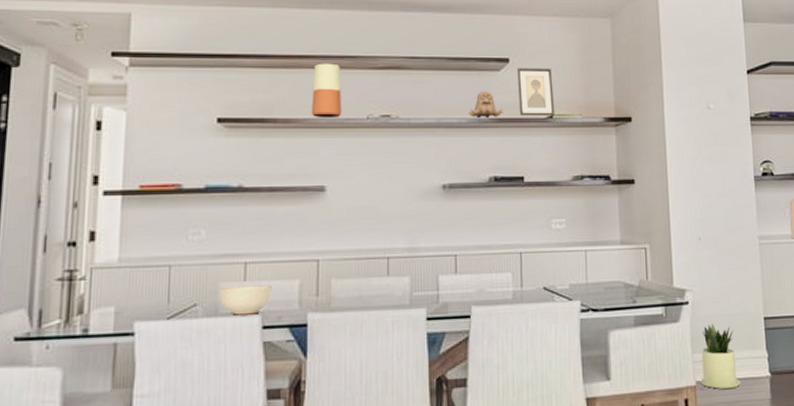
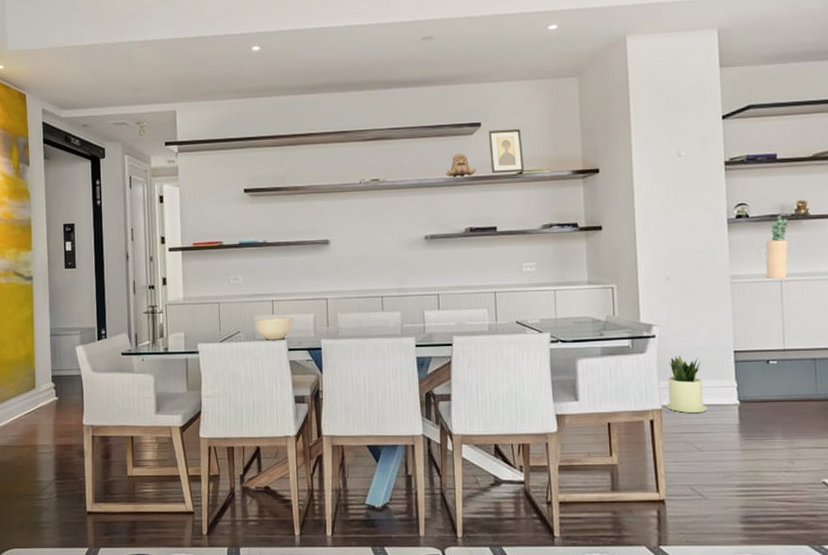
vase: present [312,63,341,119] -> none [314,138,339,185]

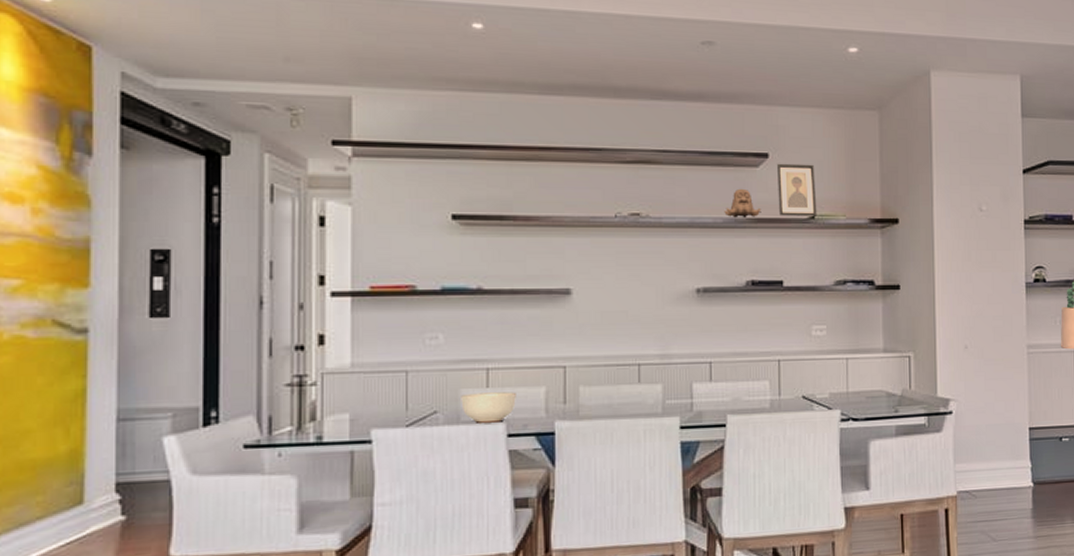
planter: present [665,355,708,414] -> none [960,433,1003,500]

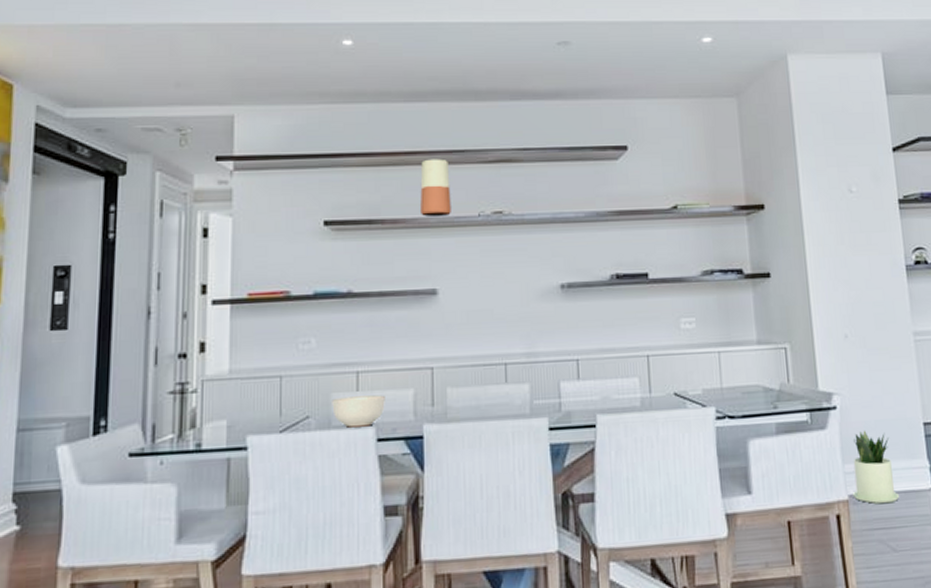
vase: none [555,156,587,217] -> present [420,159,451,218]
decorative sculpture: present [724,188,762,218] -> none [586,181,623,212]
picture frame: present [776,163,817,216] -> none [636,154,680,207]
planter: none [960,433,1003,500] -> present [852,430,900,504]

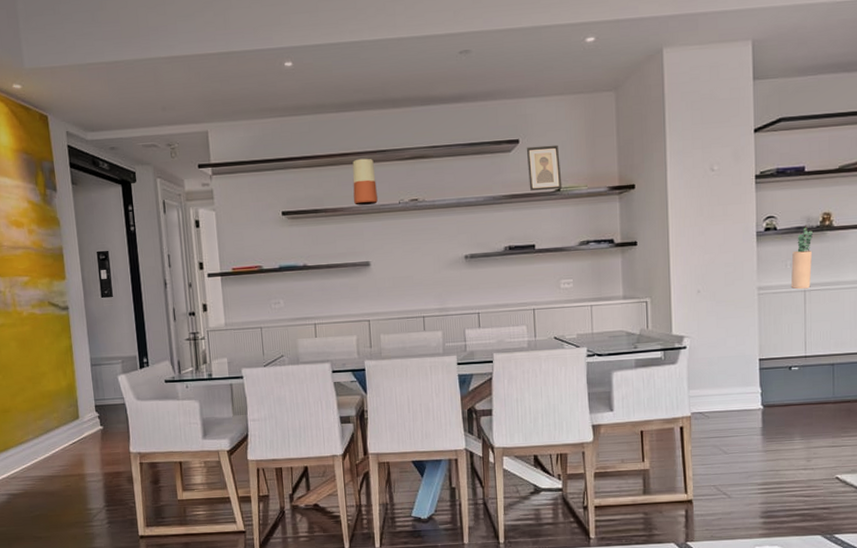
bowl: present [332,395,385,428] -> none [298,340,337,363]
picture frame: none [636,154,680,207] -> present [526,145,562,191]
planter: present [852,430,900,504] -> none [694,364,734,419]

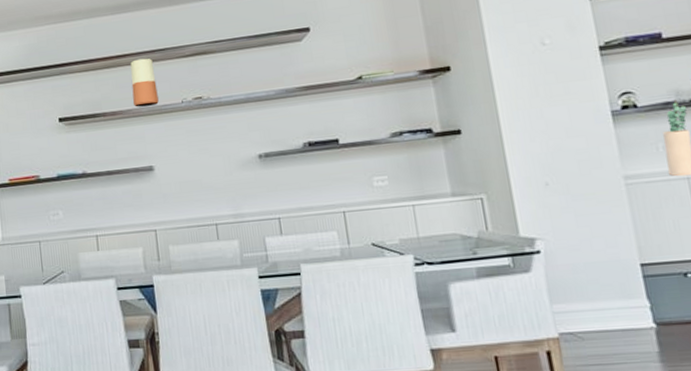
picture frame: present [526,145,562,191] -> none [318,30,364,81]

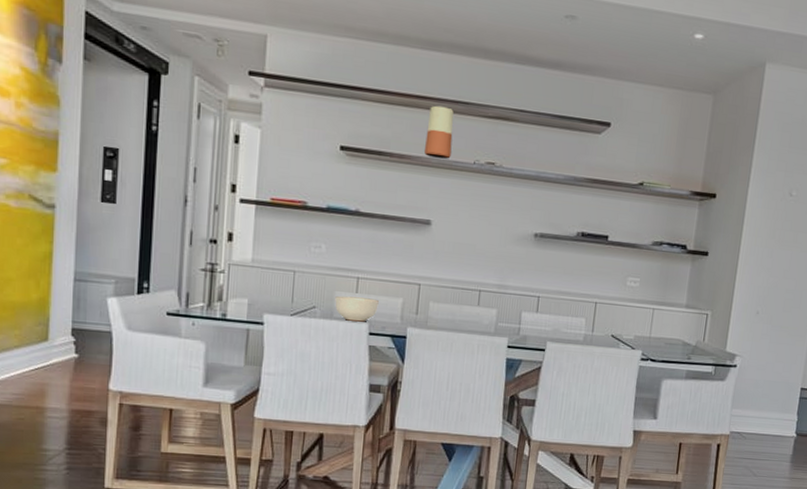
bowl: none [79,253,121,280] -> present [335,295,379,322]

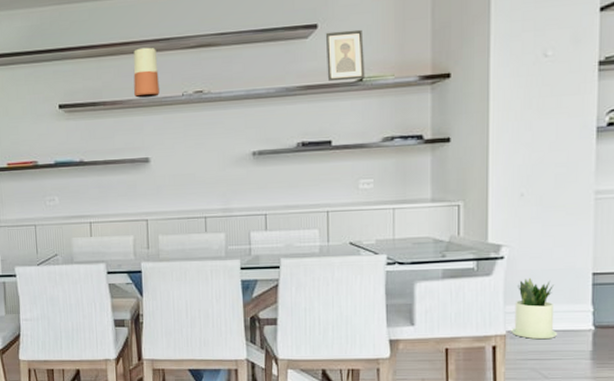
bowl: present [335,295,379,322] -> none [73,240,112,263]
picture frame: none [613,132,649,183] -> present [325,29,365,81]
planter: none [733,386,771,442] -> present [510,277,558,340]

